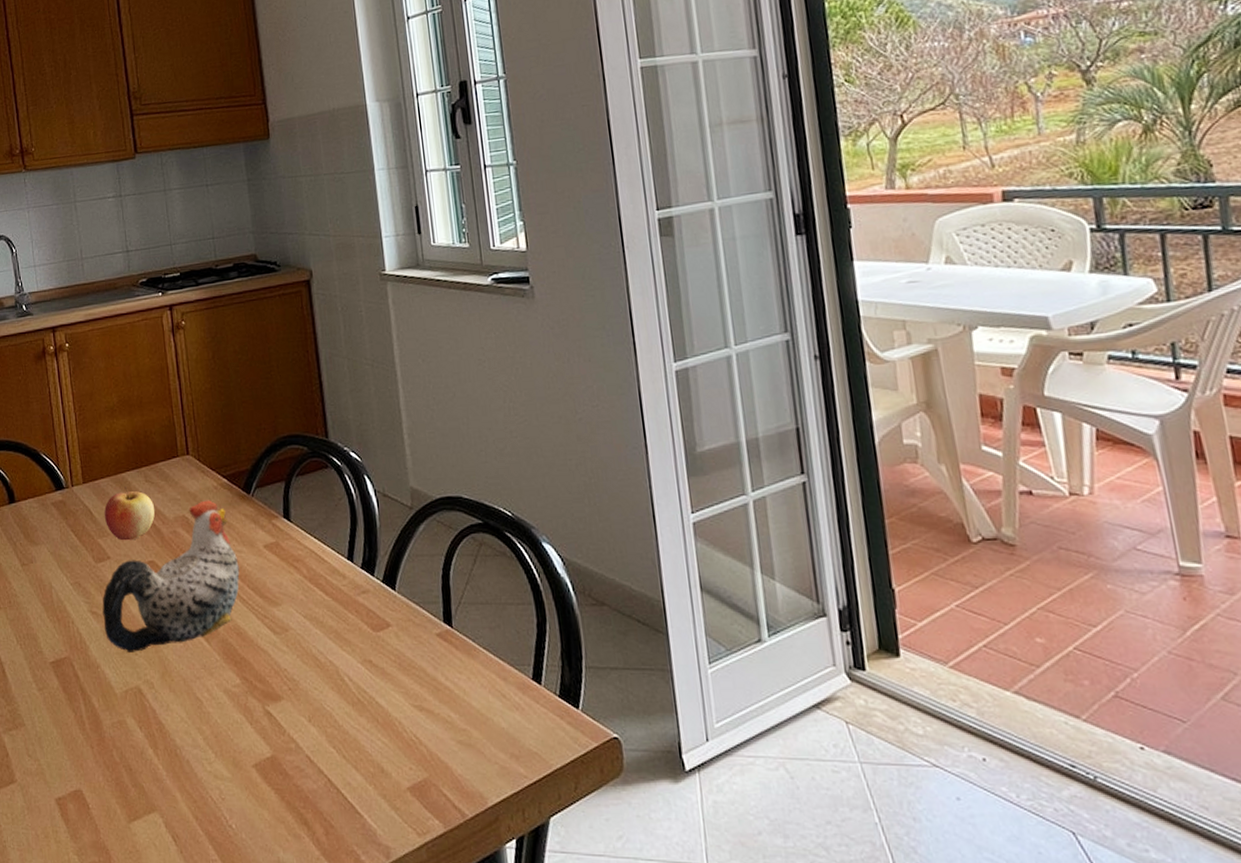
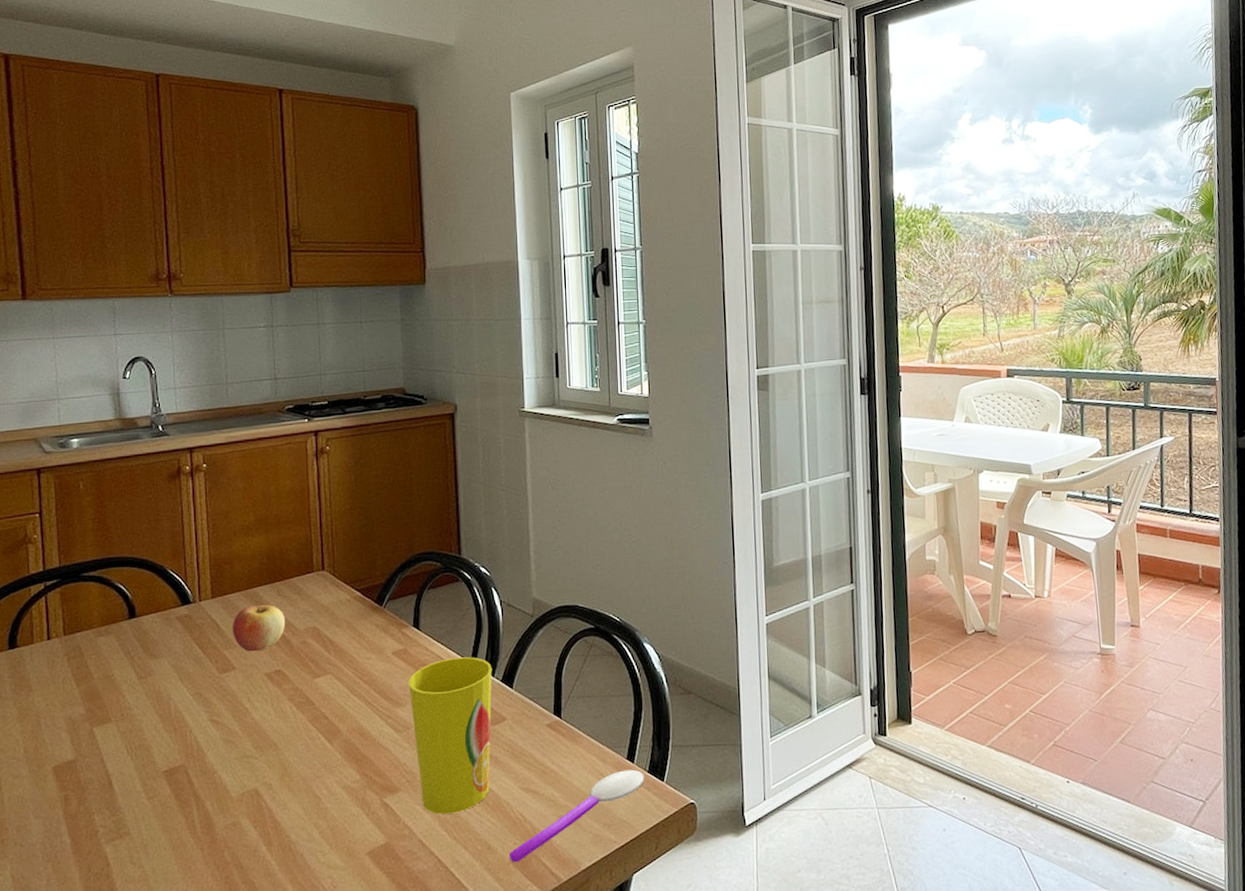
chicken figurine: present [102,500,240,652] -> none [223,612,367,757]
cup: none [283,553,378,729] -> present [408,657,492,814]
spoon: none [405,692,555,791] -> present [510,769,644,863]

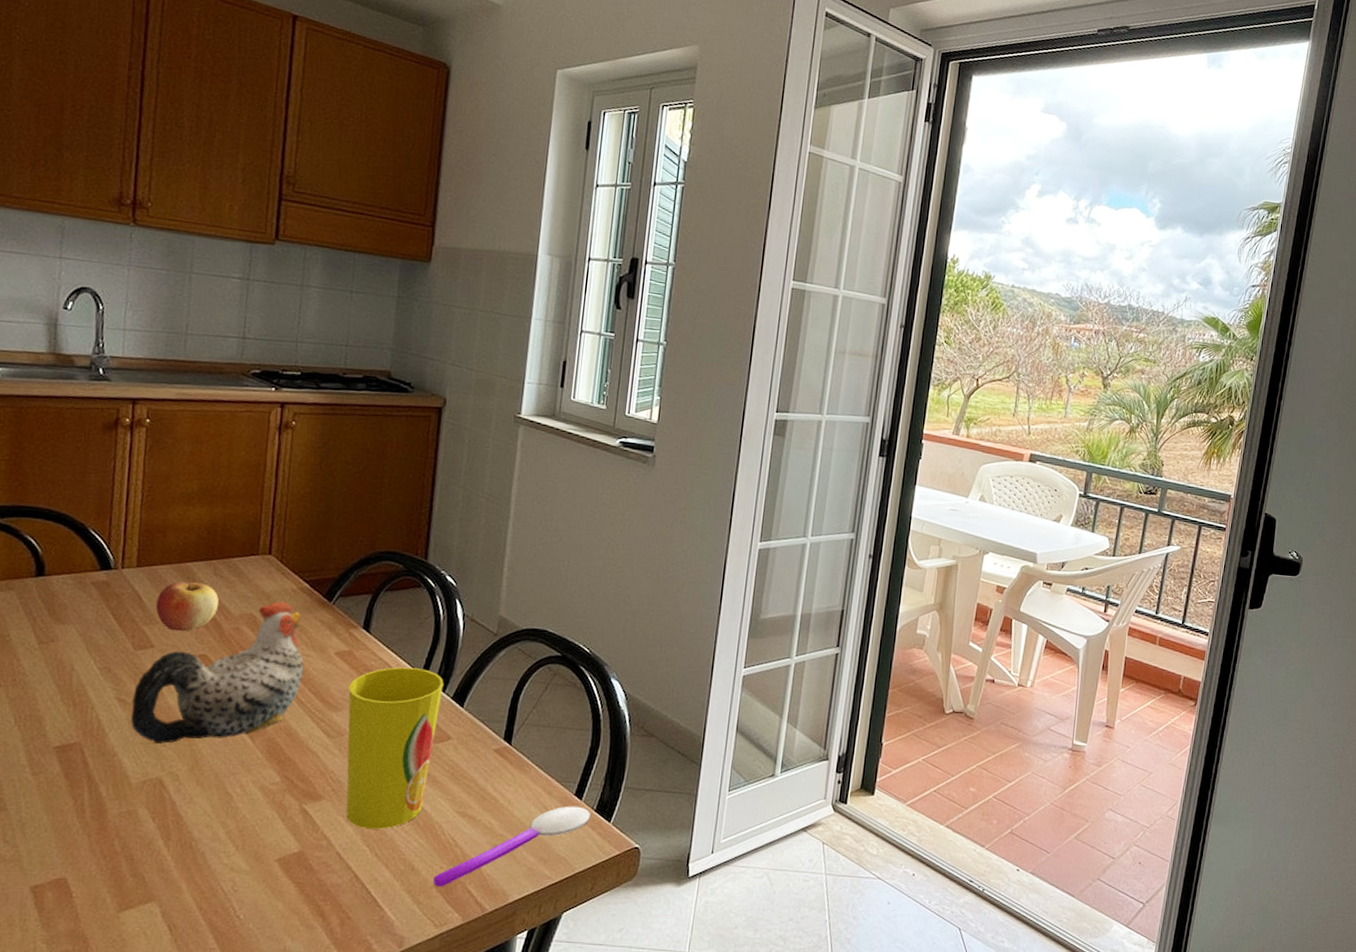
chicken figurine: none [223,612,367,757] -> present [130,601,304,744]

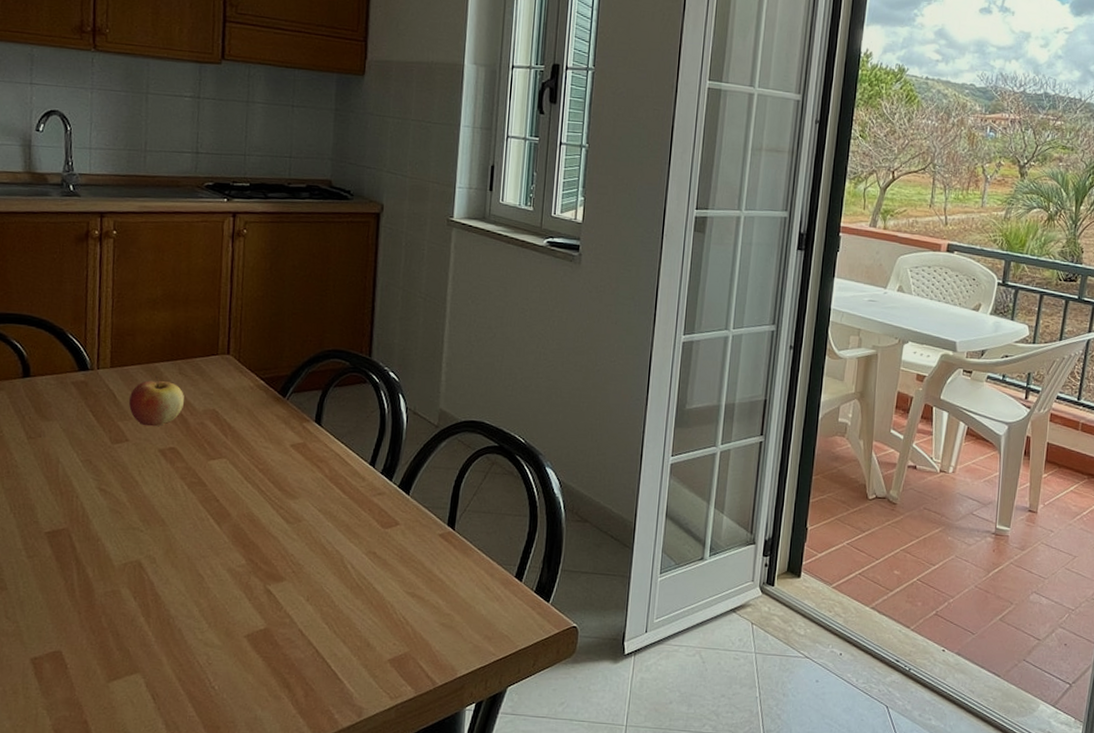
chicken figurine: present [130,601,304,744] -> none [111,398,263,529]
cup: present [346,667,444,829] -> none [304,458,391,608]
spoon: present [433,806,591,887] -> none [387,587,530,662]

